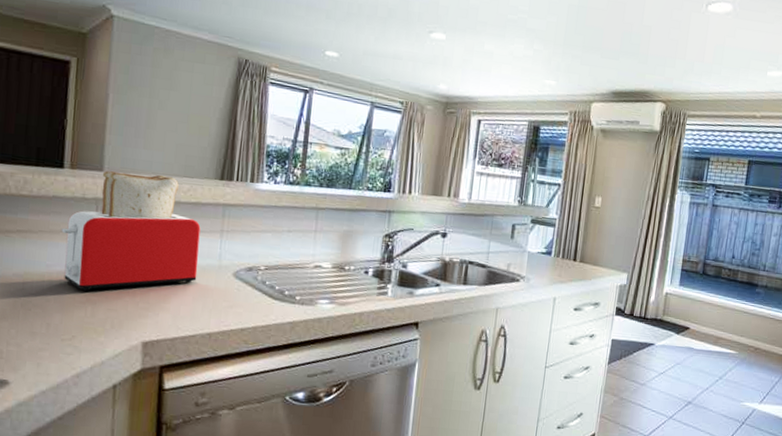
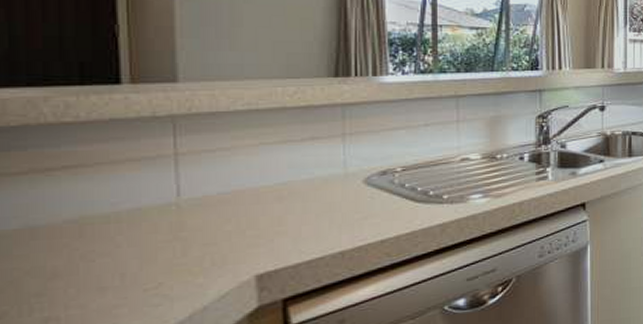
toaster: present [61,171,201,291] -> none [127,80,318,227]

